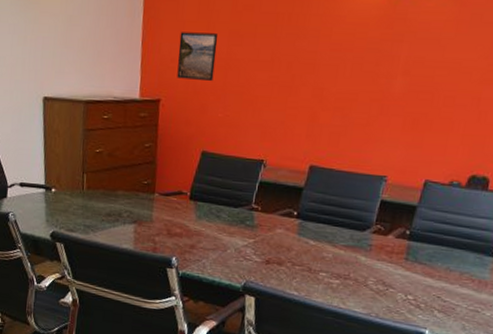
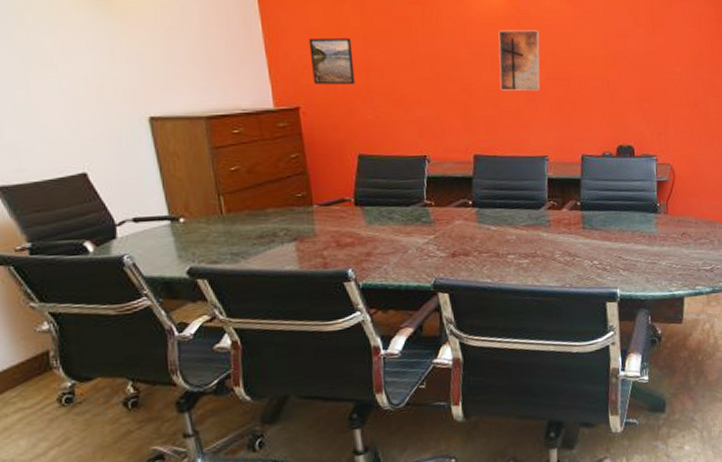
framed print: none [353,32,414,104] -> present [498,30,541,91]

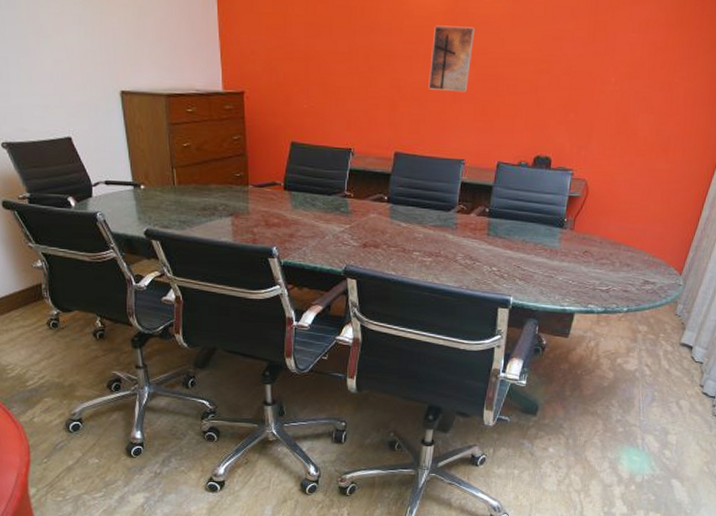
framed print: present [308,38,355,85] -> none [257,24,296,74]

